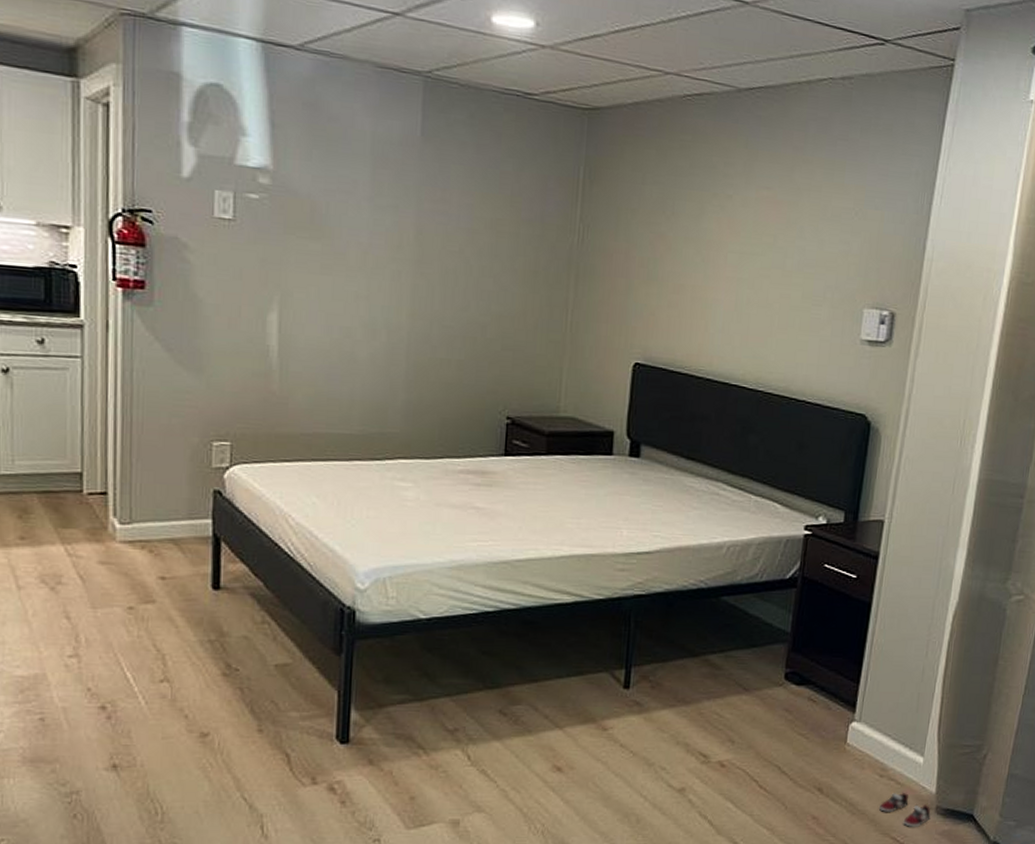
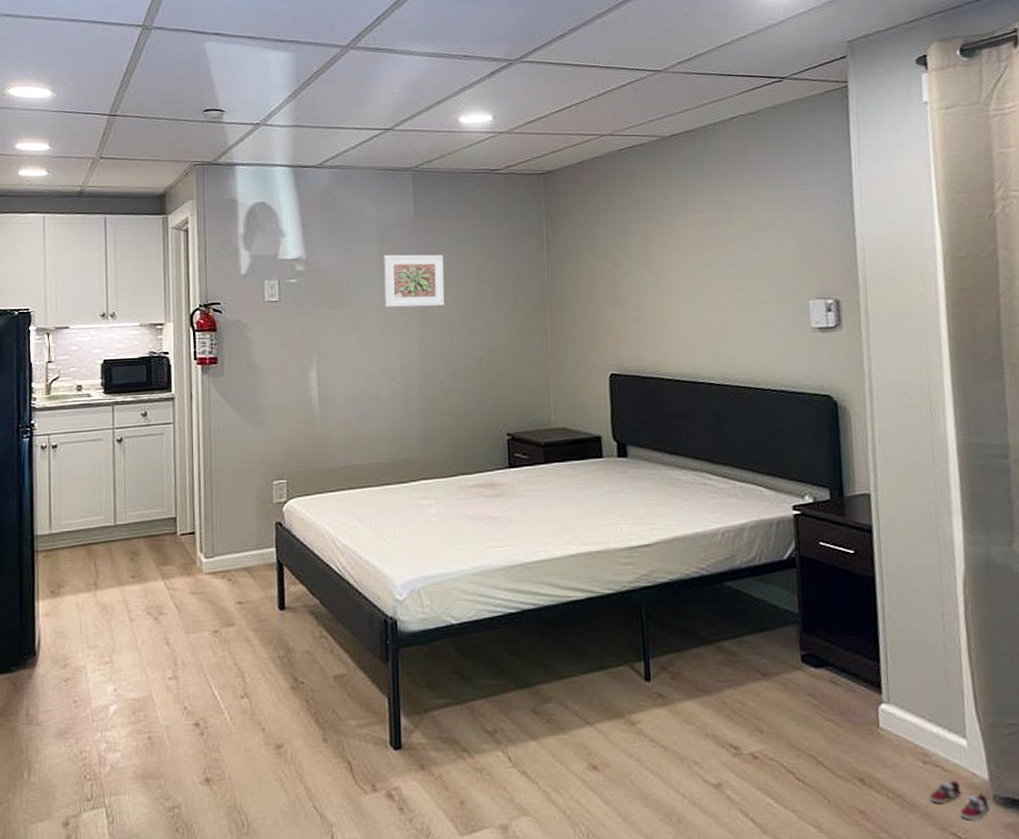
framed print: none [372,181,453,256] -> present [384,254,445,307]

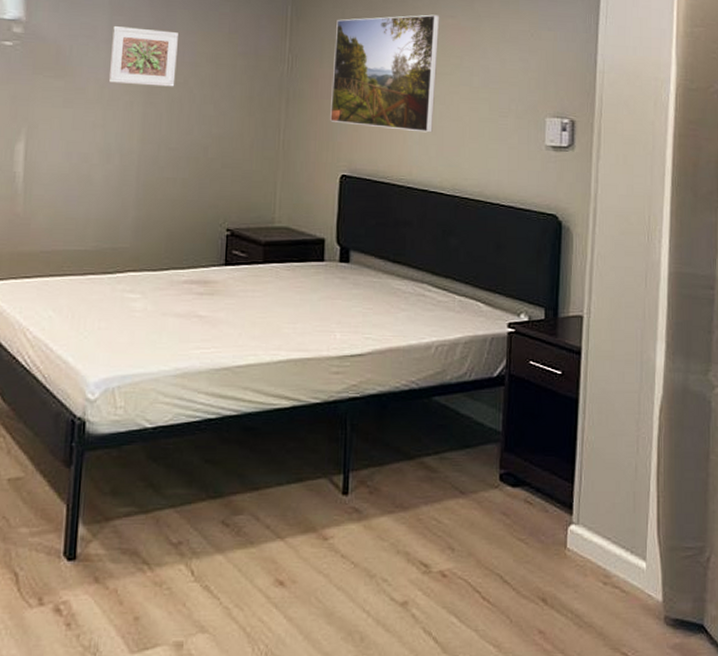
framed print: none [590,211,695,326] -> present [330,14,440,133]
sneaker: present [930,779,990,821] -> none [607,601,660,642]

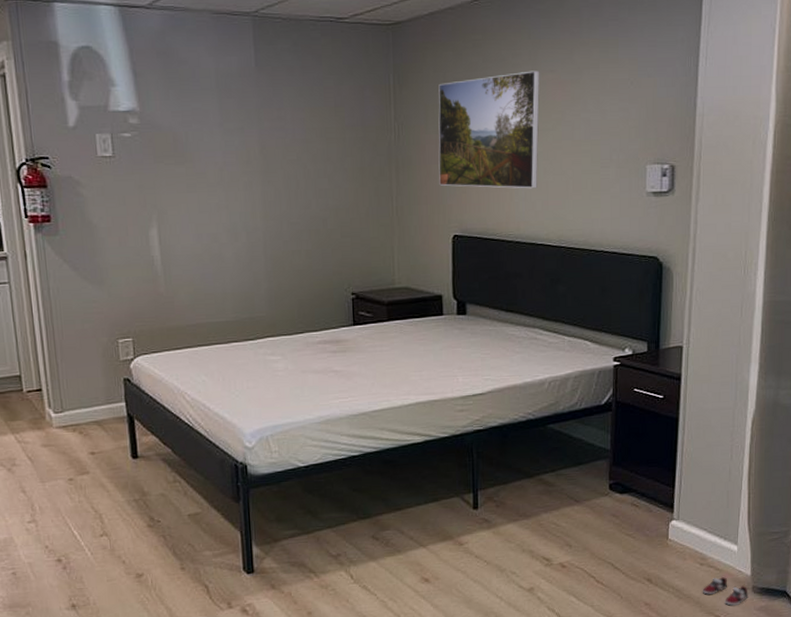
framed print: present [108,26,178,87] -> none [224,109,289,166]
sneaker: none [607,601,660,642] -> present [703,576,748,607]

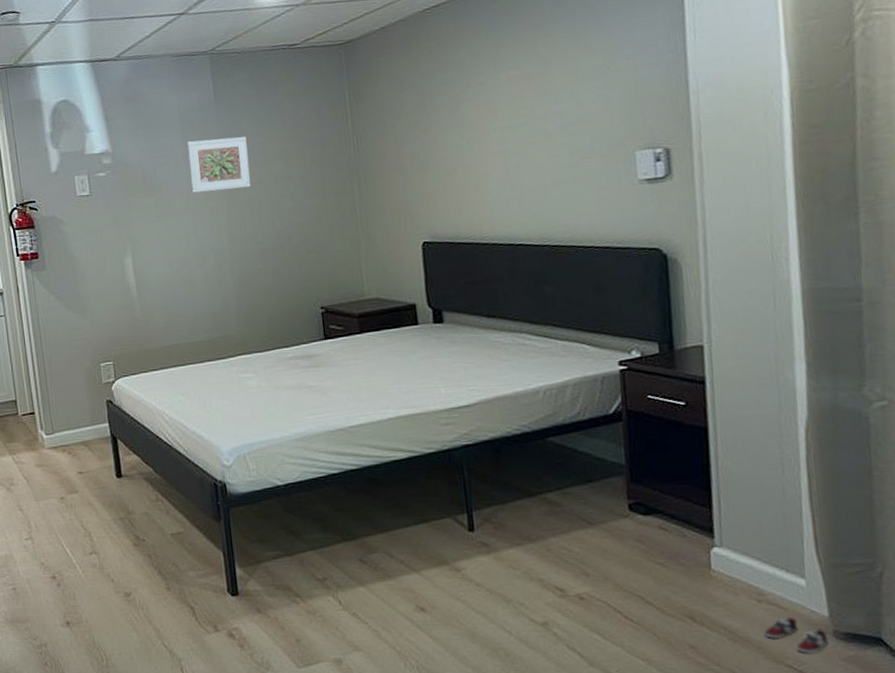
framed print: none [224,109,289,166] -> present [187,136,251,193]
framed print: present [438,70,540,189] -> none [395,68,511,194]

